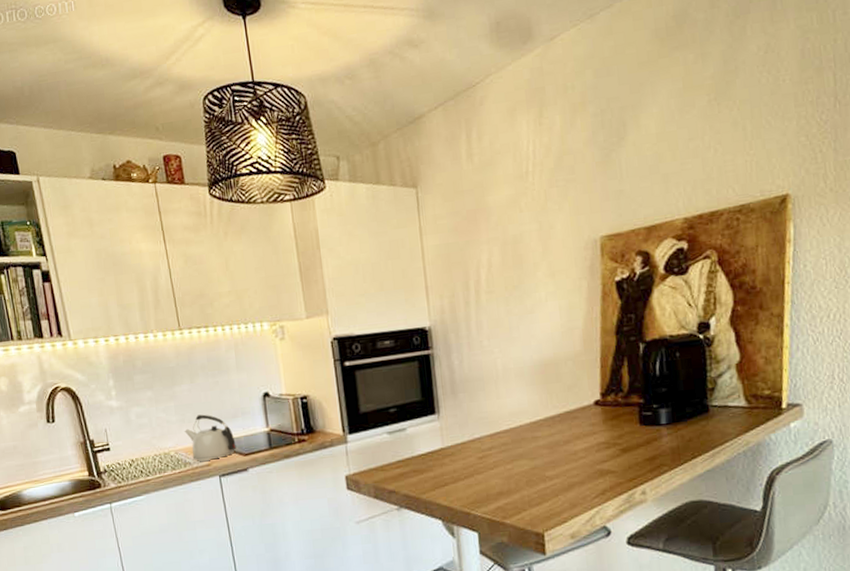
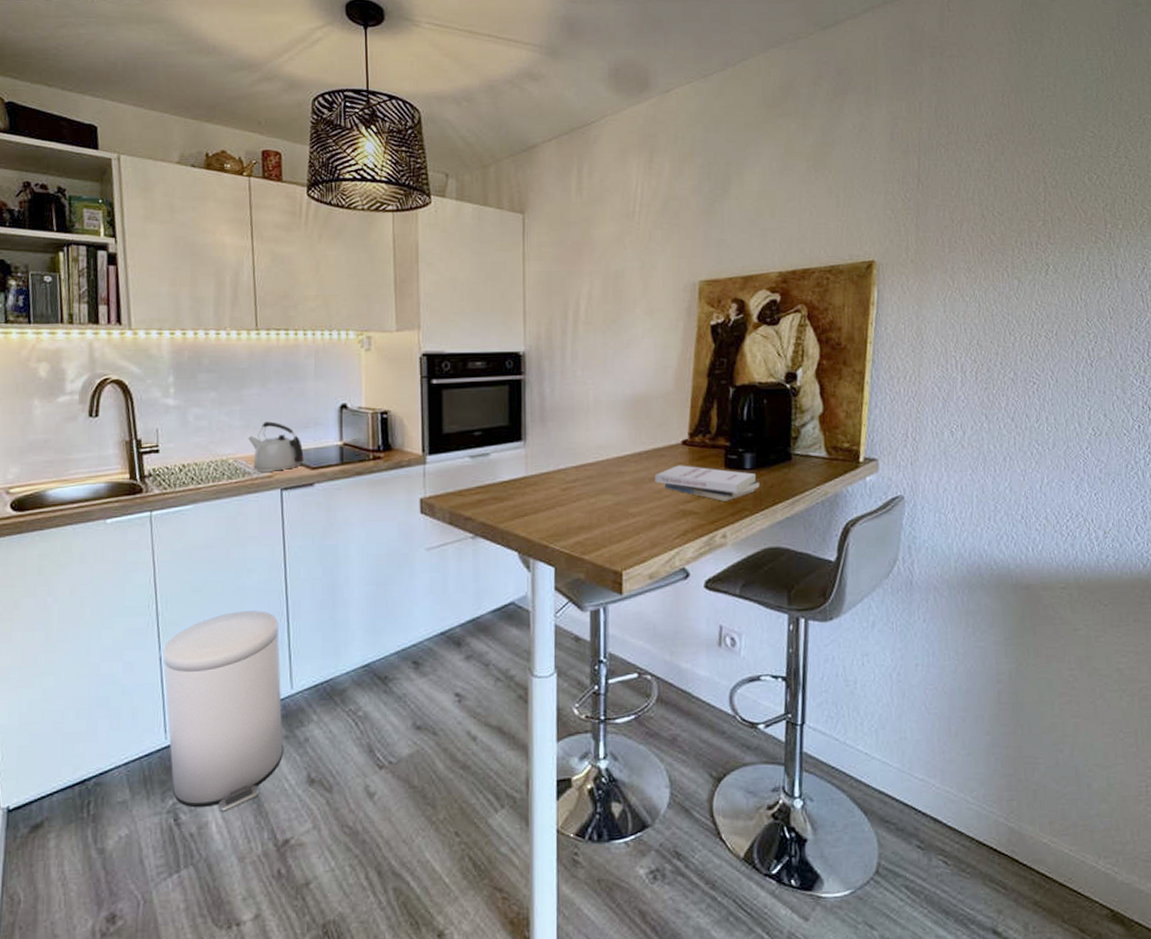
books: none [569,425,677,459] -> present [655,465,760,501]

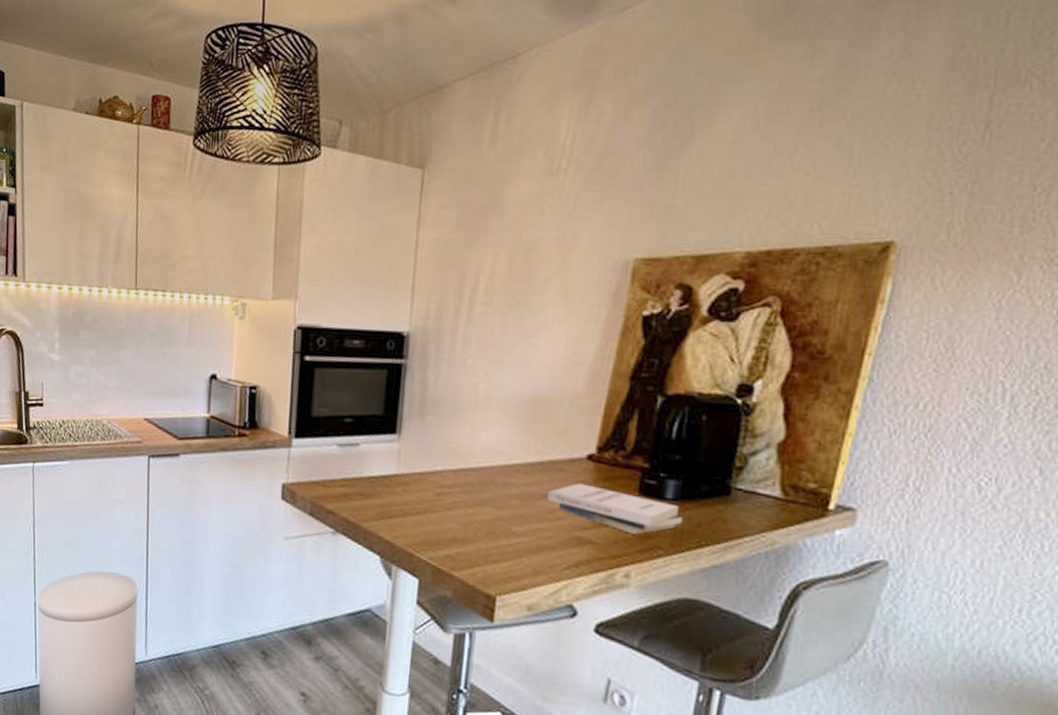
kettle: present [247,421,304,473] -> none [120,385,172,438]

